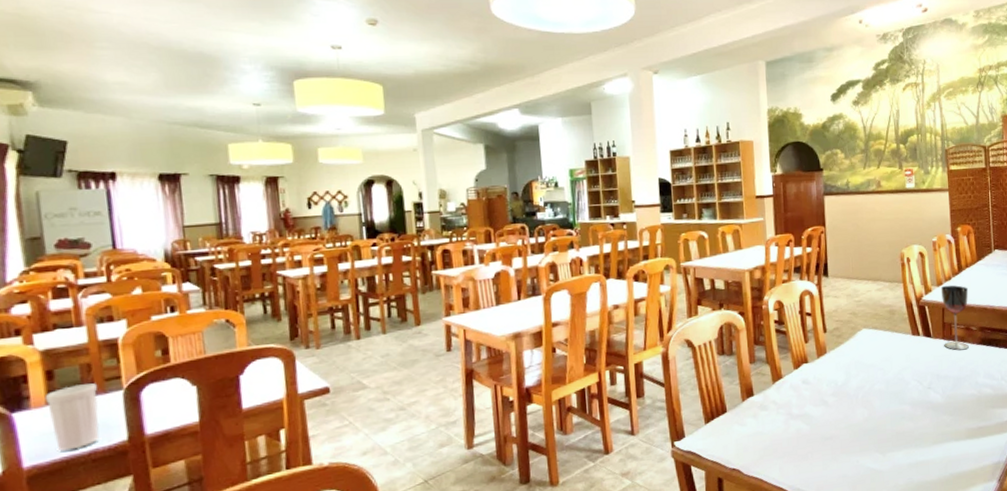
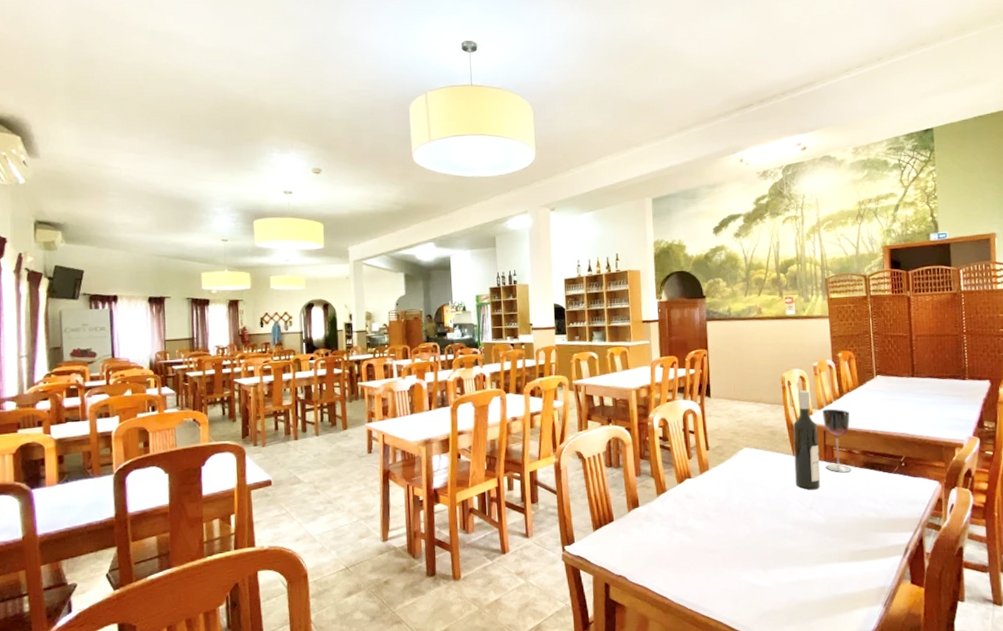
cup: present [44,383,100,451] -> none [56,468,95,523]
bottle: none [911,267,939,370] -> present [792,390,821,490]

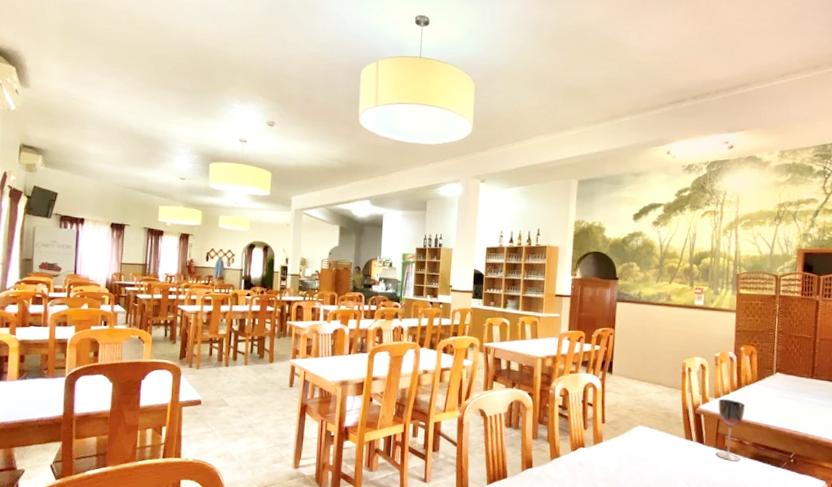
bottle: present [792,390,821,490] -> none [684,378,713,474]

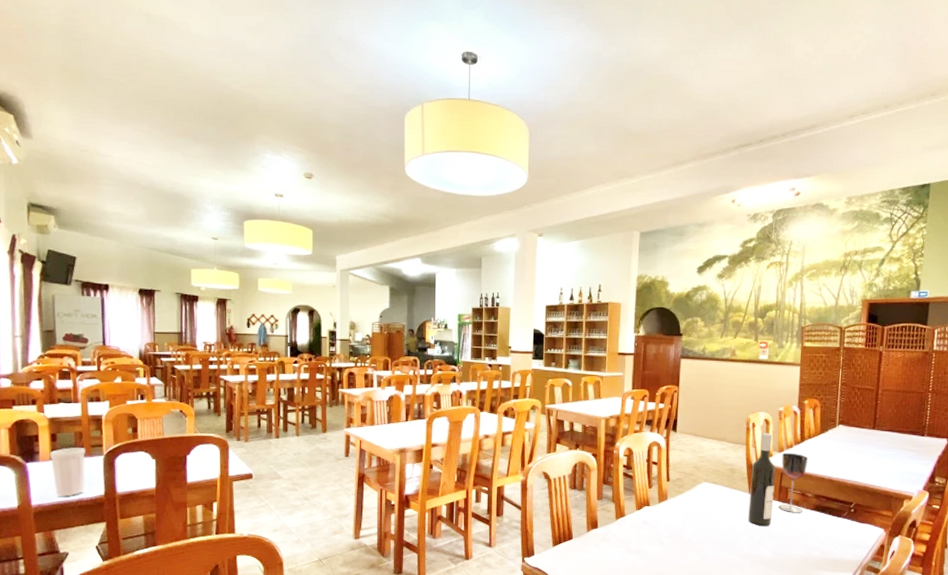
cup: none [16,369,49,415] -> present [49,447,86,497]
bottle: none [684,378,713,474] -> present [748,433,776,527]

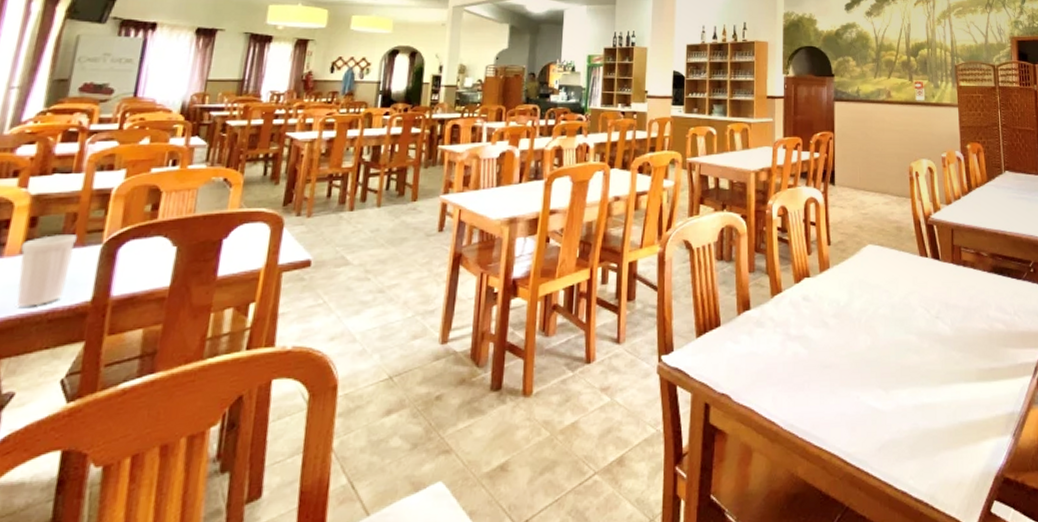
bottle: present [748,433,776,527] -> none [919,183,948,296]
wineglass: present [779,452,809,513] -> none [951,204,979,278]

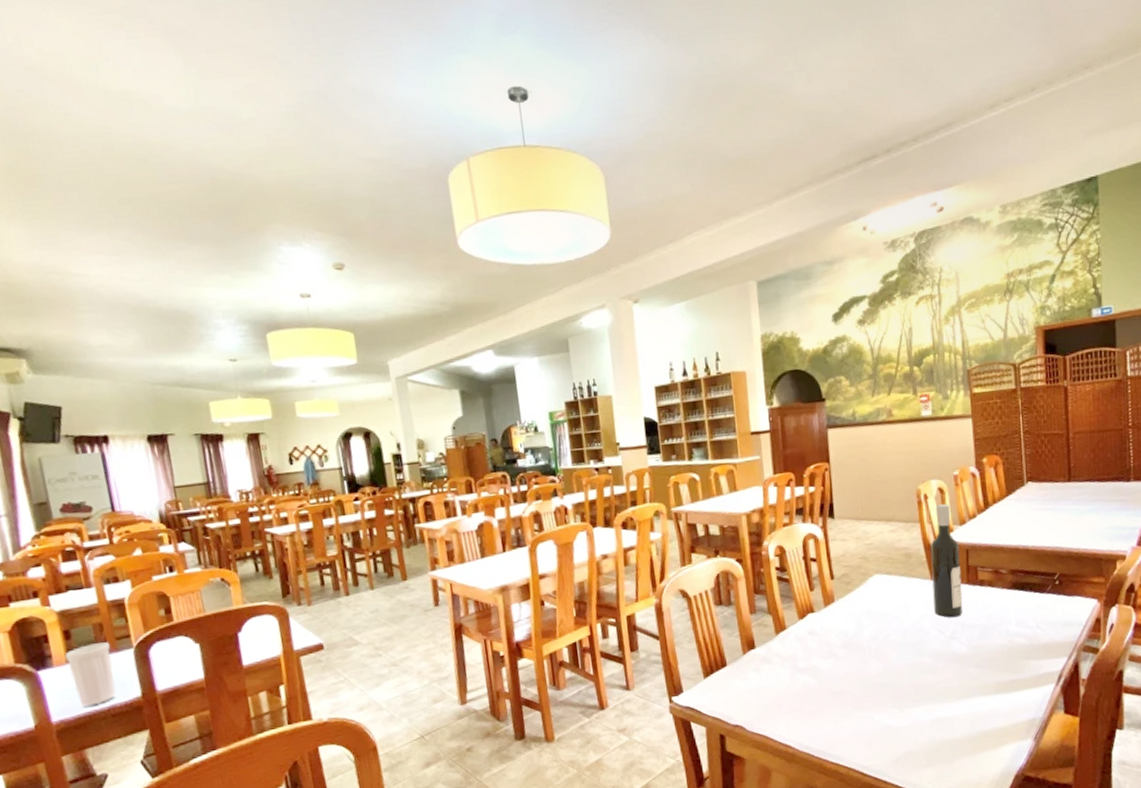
bottle: none [919,183,948,296] -> present [930,504,963,618]

